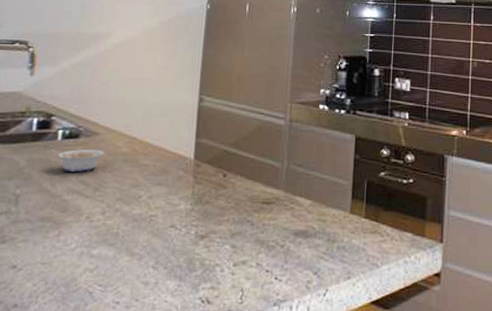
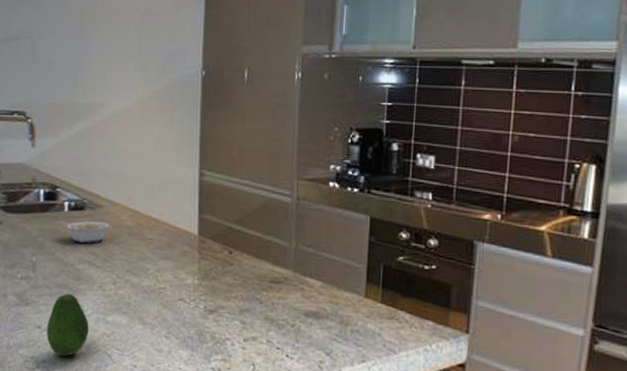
fruit: none [21,227,72,299] -> present [46,293,89,357]

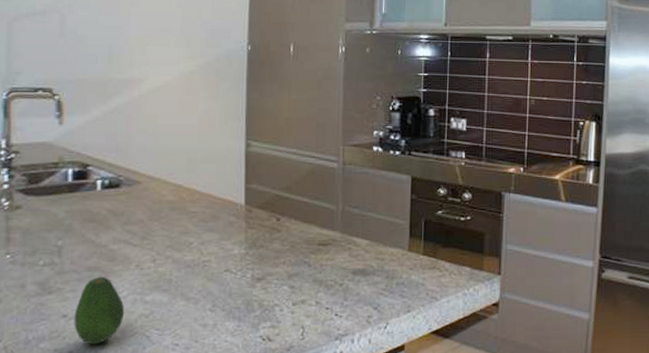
legume: present [59,220,110,243] -> none [91,198,149,222]

